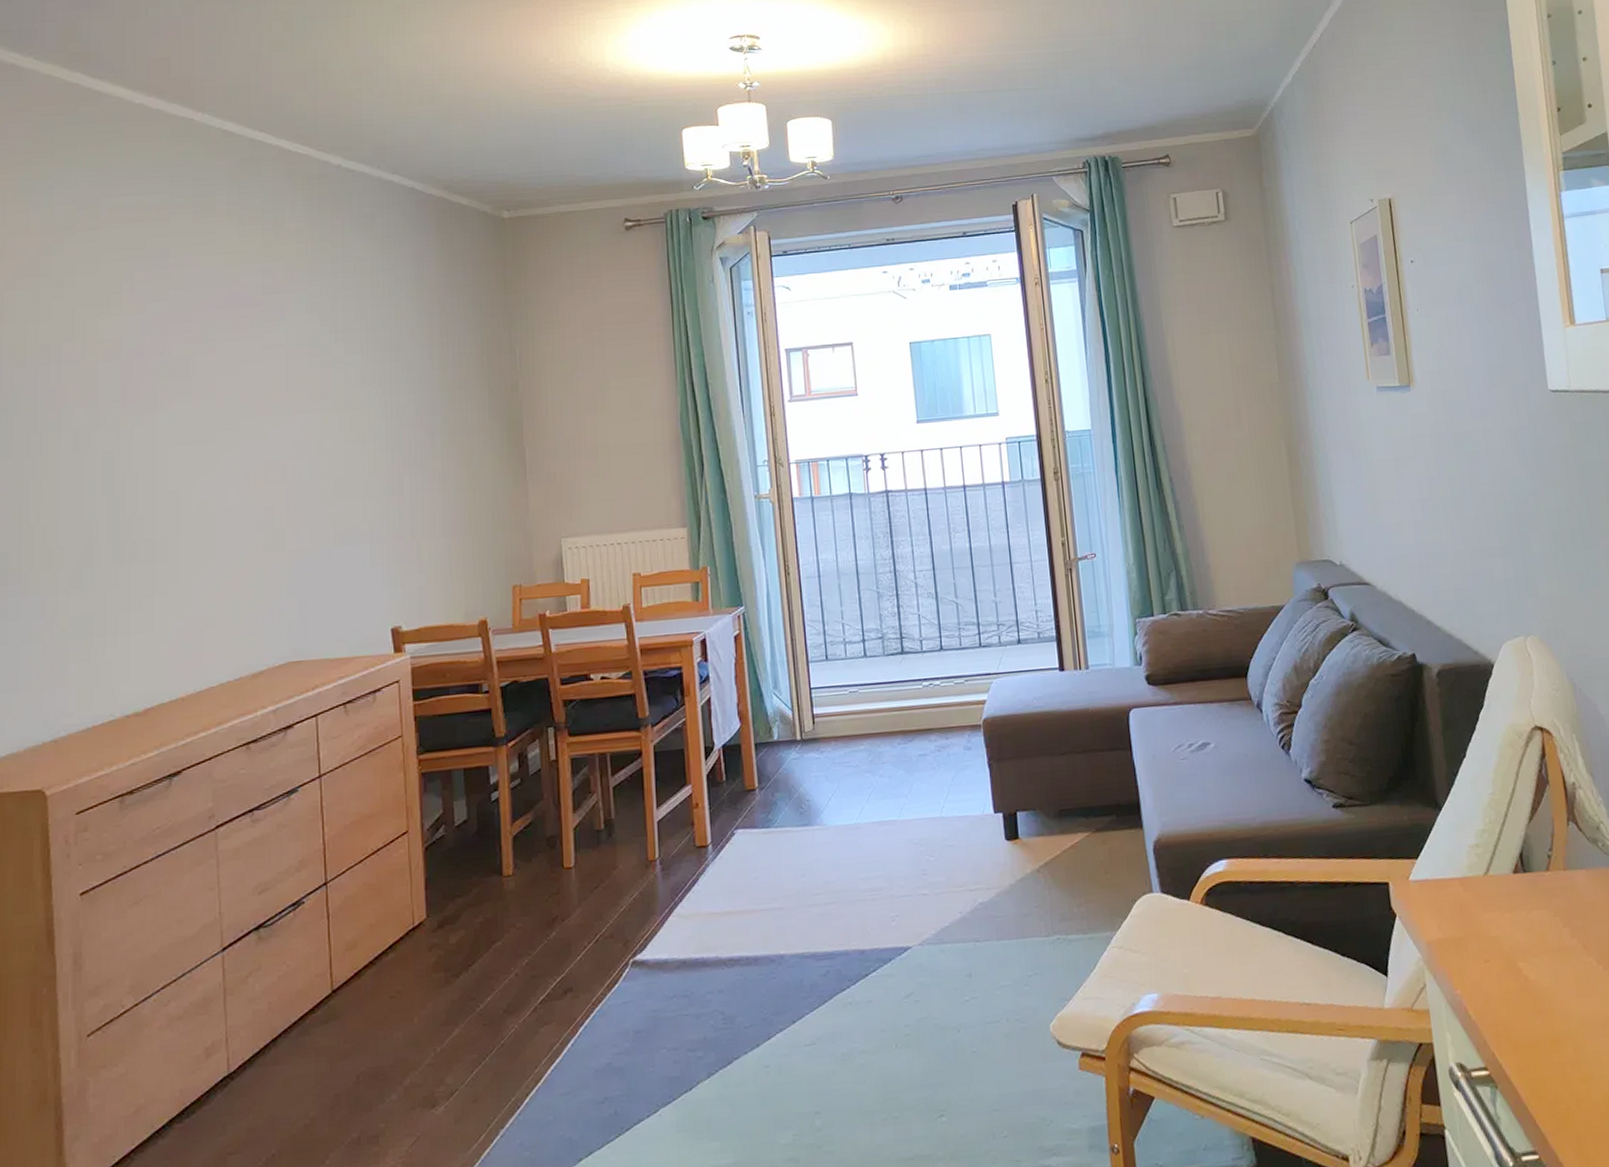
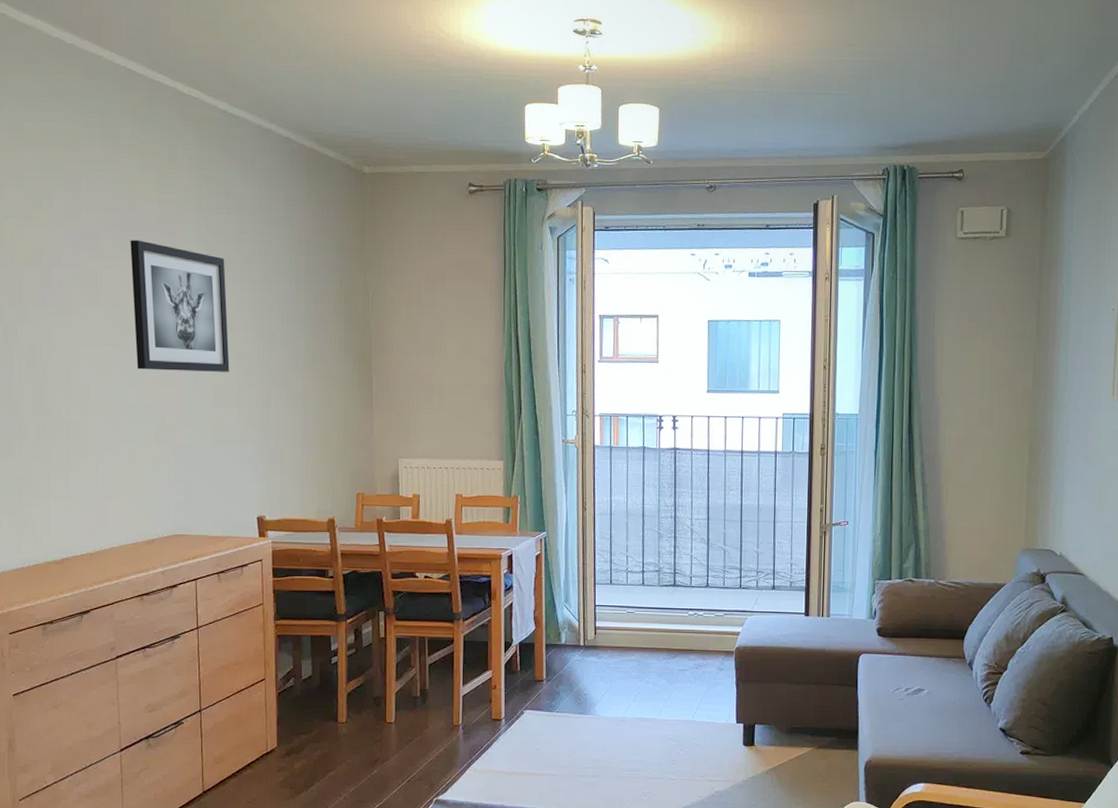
wall art: none [229,317,352,468] -> present [130,240,230,372]

